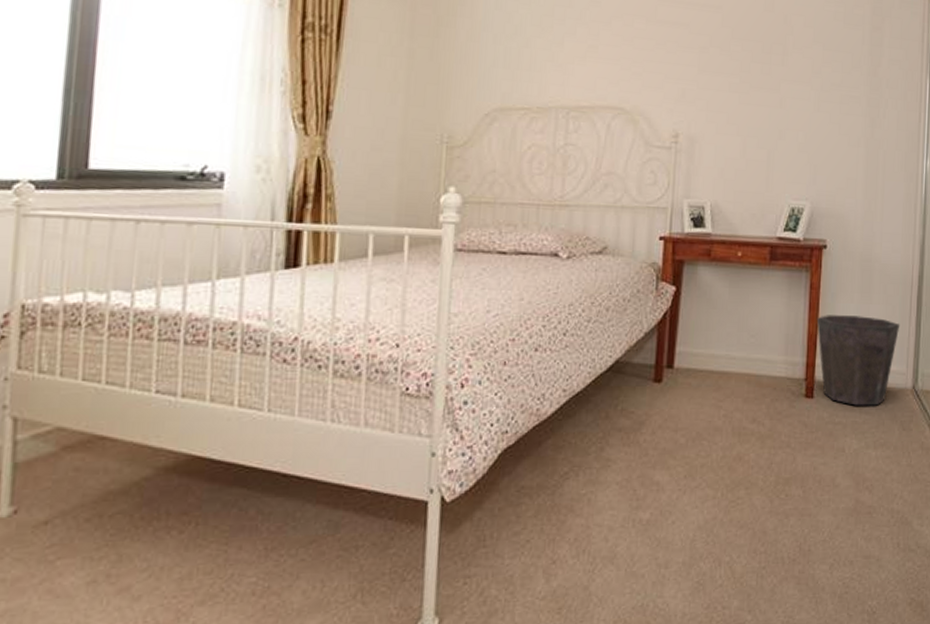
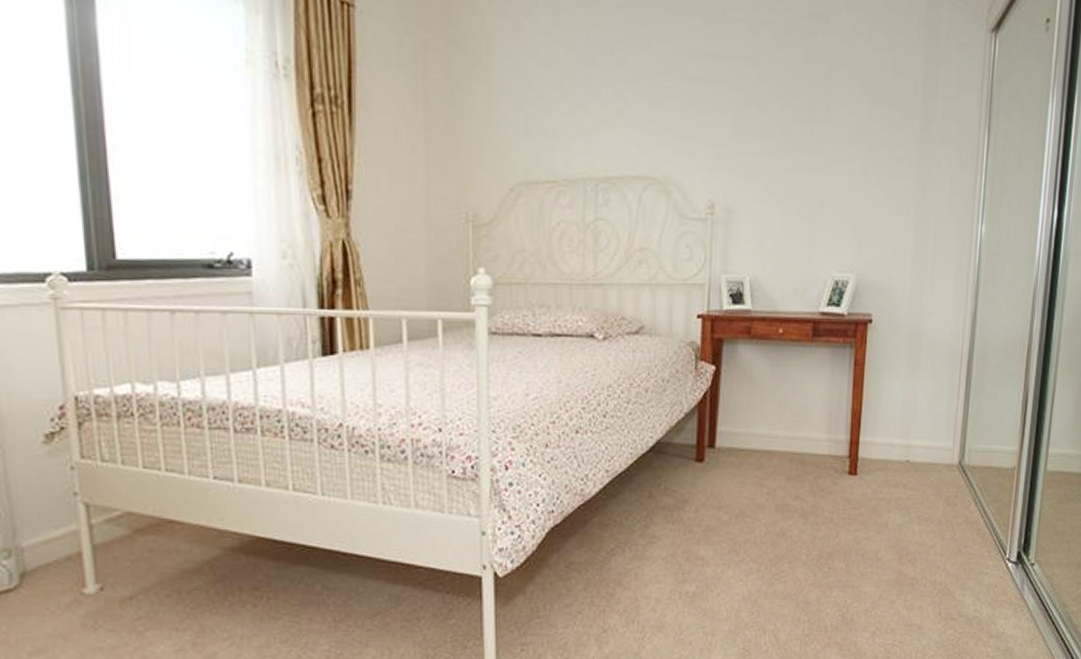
waste bin: present [816,315,900,406] -> none [861,392,948,482]

